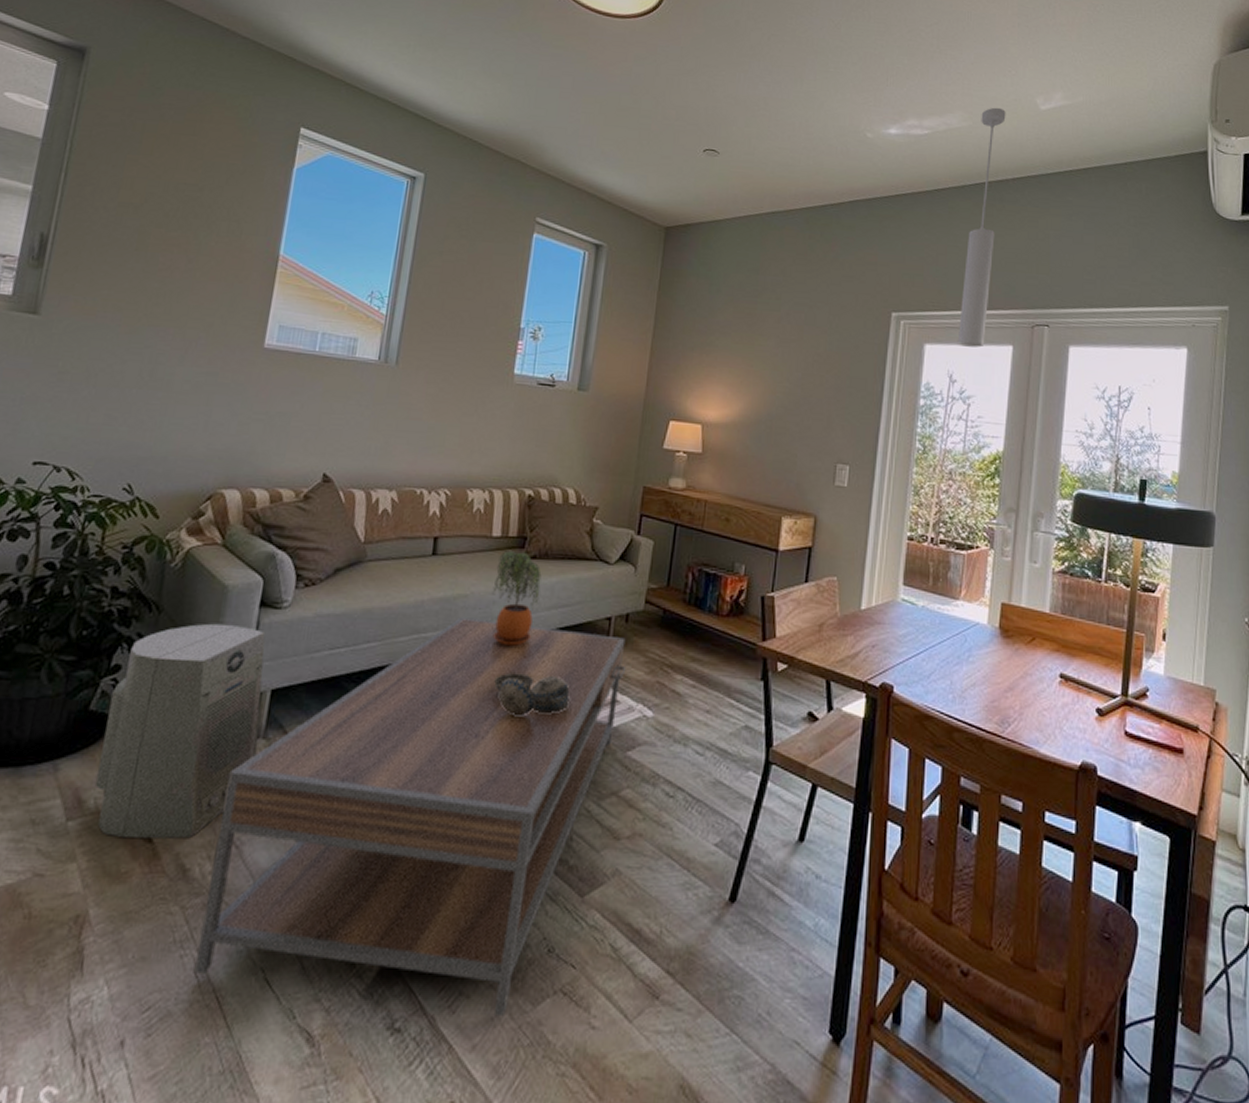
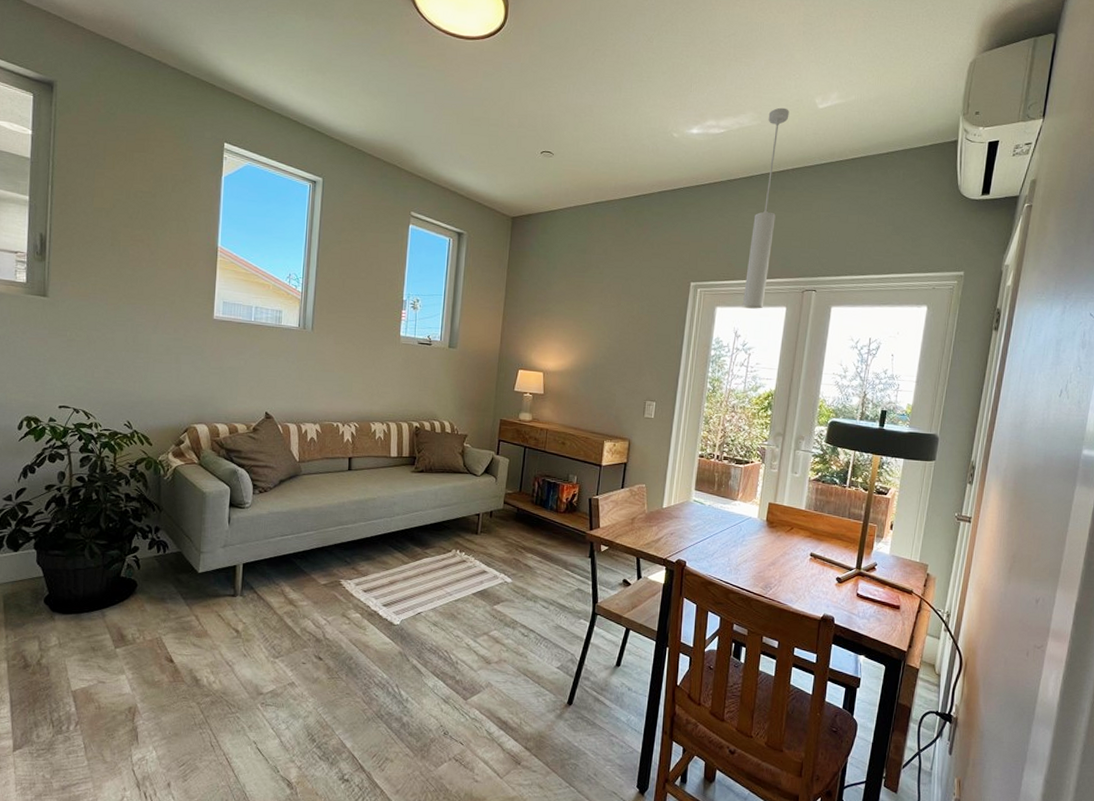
air purifier: present [94,623,266,839] -> none [130,518,238,660]
coffee table: present [193,617,627,1017] -> none [210,514,492,774]
potted plant: present [492,551,542,647] -> none [393,467,428,535]
decorative bowl: present [494,673,570,715] -> none [398,552,452,581]

